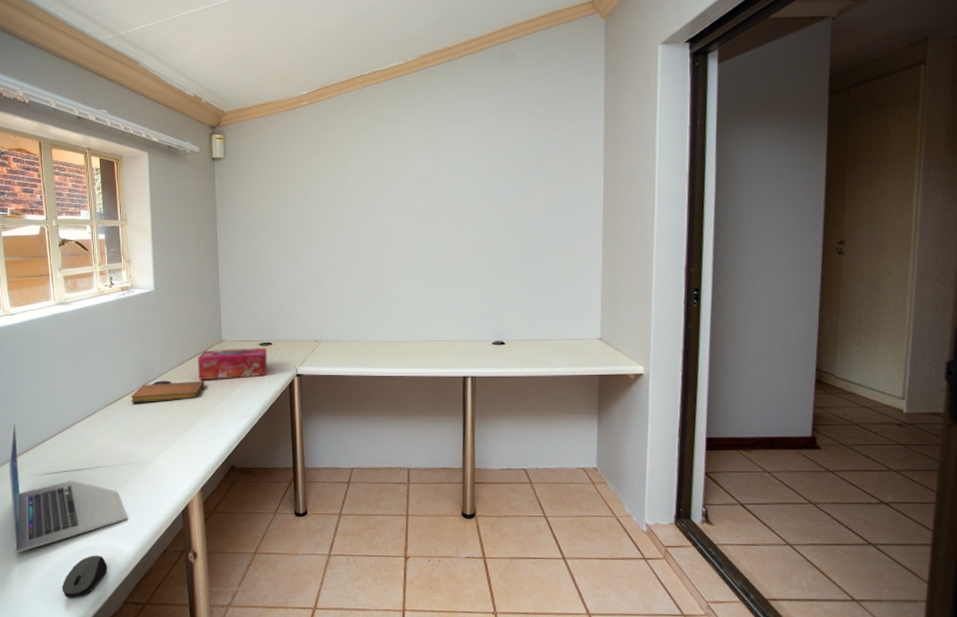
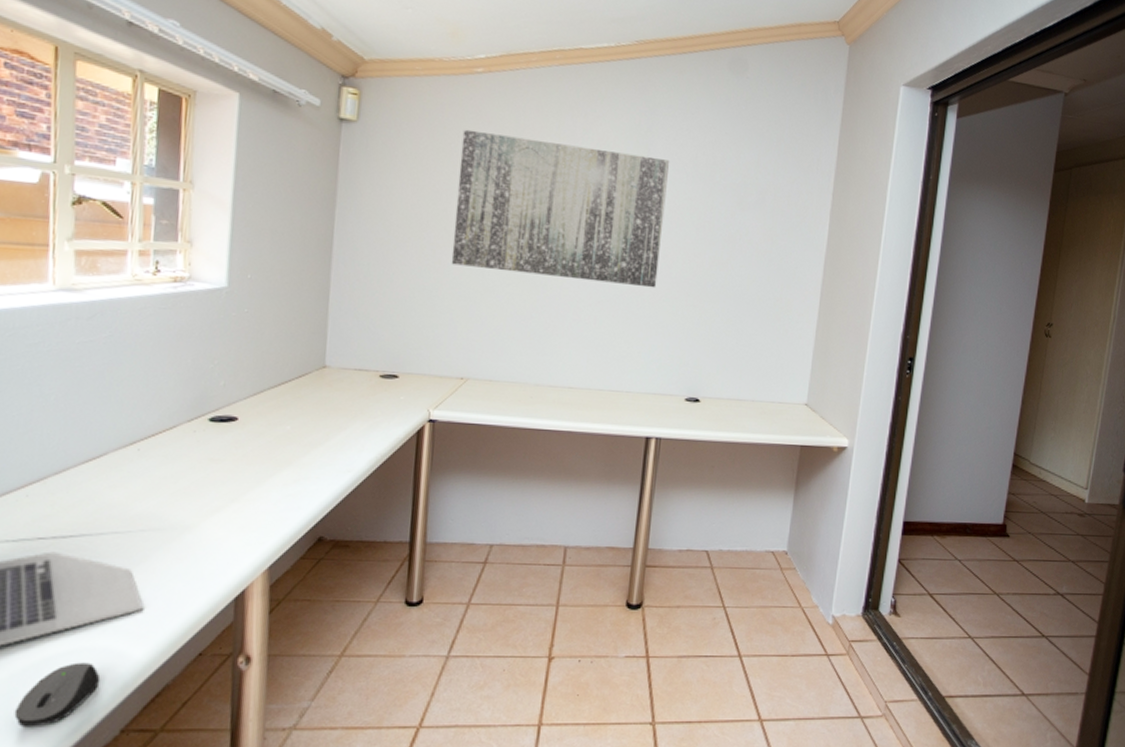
notebook: present [131,380,205,402] -> none [170,418,292,444]
tissue box: present [198,347,268,380] -> none [282,377,391,419]
wall art: none [297,147,458,255] -> present [451,129,670,288]

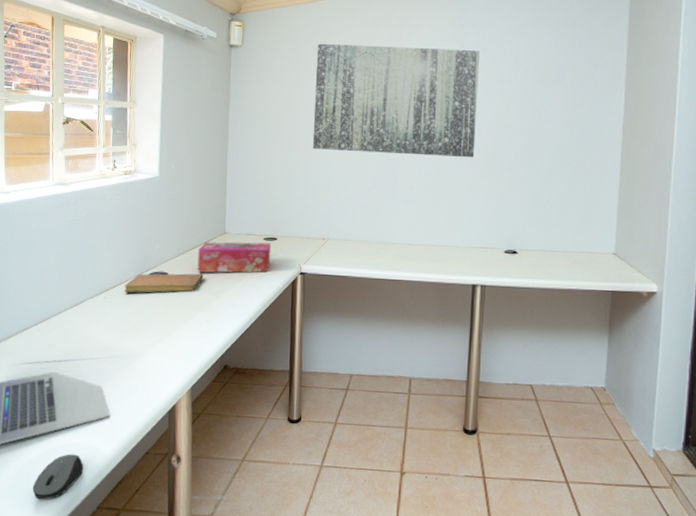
notebook: none [170,418,292,444] -> present [124,273,204,293]
tissue box: none [282,377,391,419] -> present [197,242,272,273]

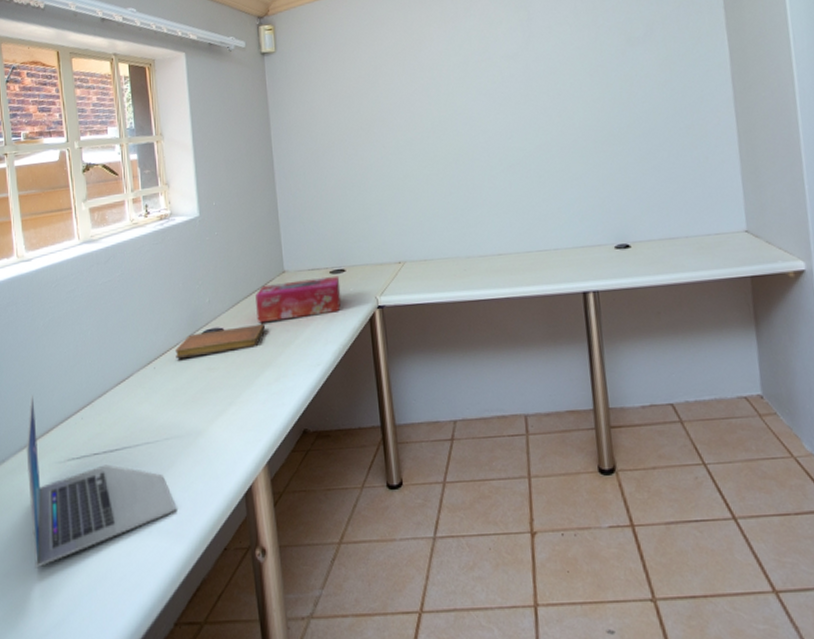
computer mouse: present [32,454,84,500] -> none [96,562,154,623]
wall art: present [312,43,481,158] -> none [361,16,563,159]

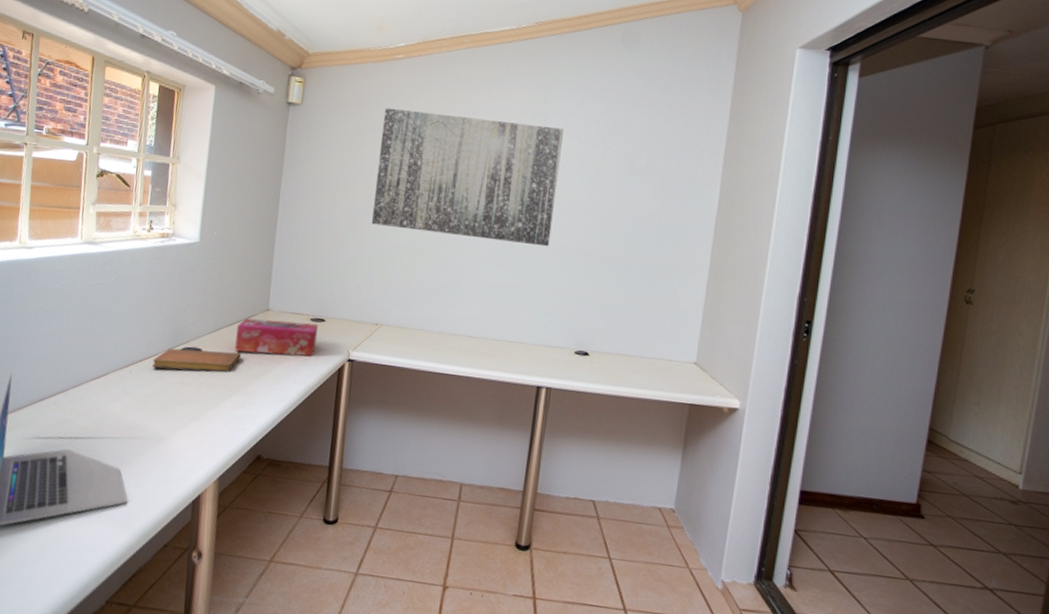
wall art: none [361,16,563,159] -> present [371,107,565,247]

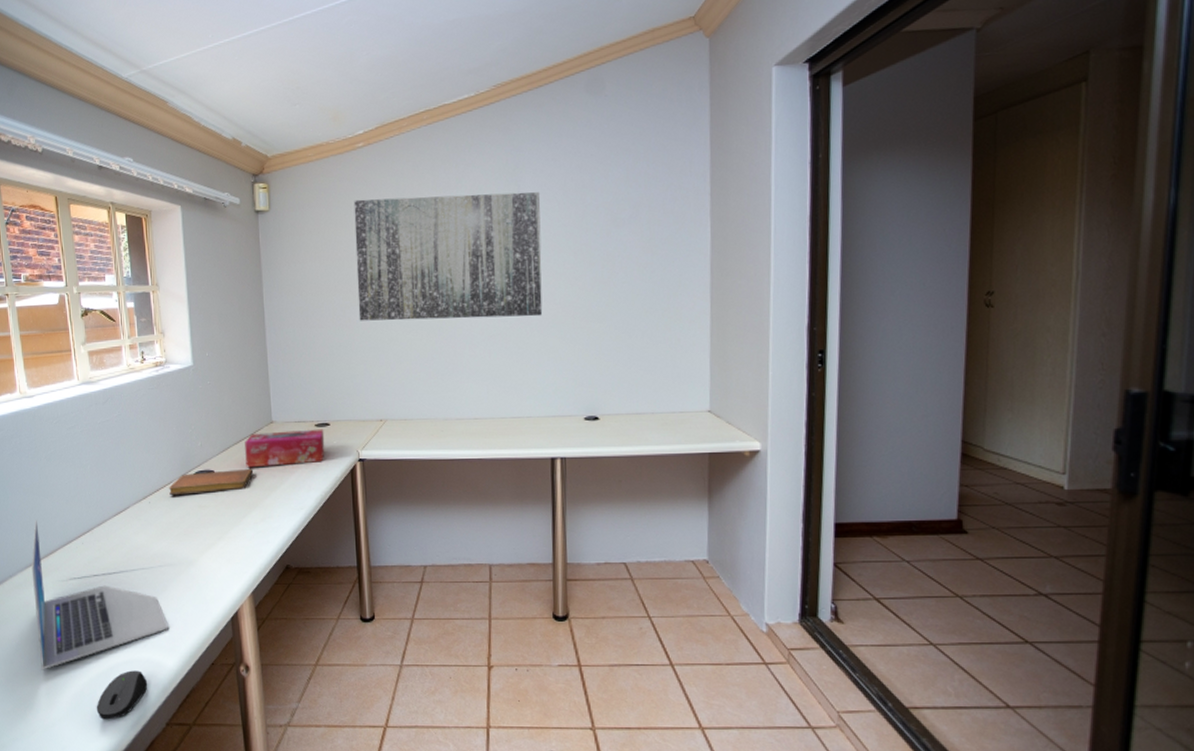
computer mouse: none [35,540,95,590] -> present [96,670,148,720]

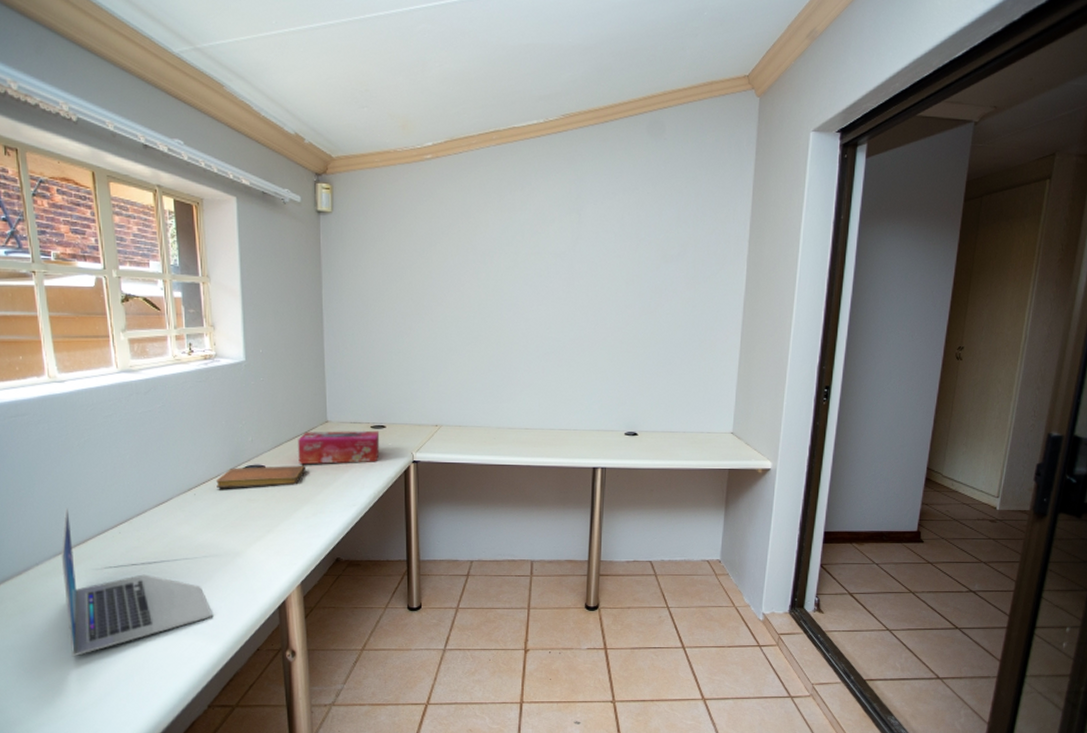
computer mouse: present [96,670,148,720] -> none [132,656,189,704]
wall art: present [354,192,543,321] -> none [419,211,599,339]

